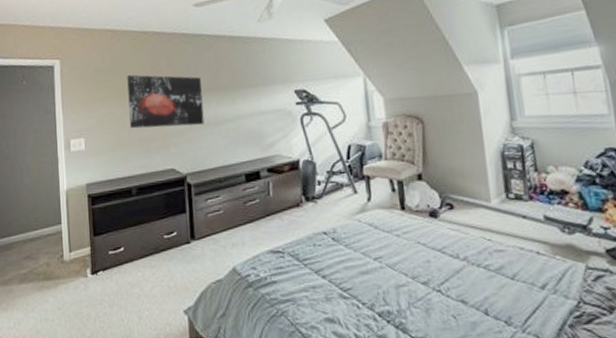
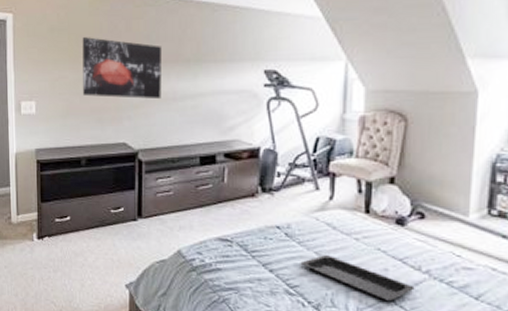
serving tray: none [349,254,457,293] -> present [300,255,415,302]

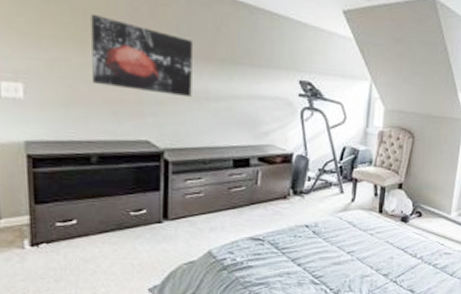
serving tray: present [300,255,415,302] -> none [325,249,412,283]

